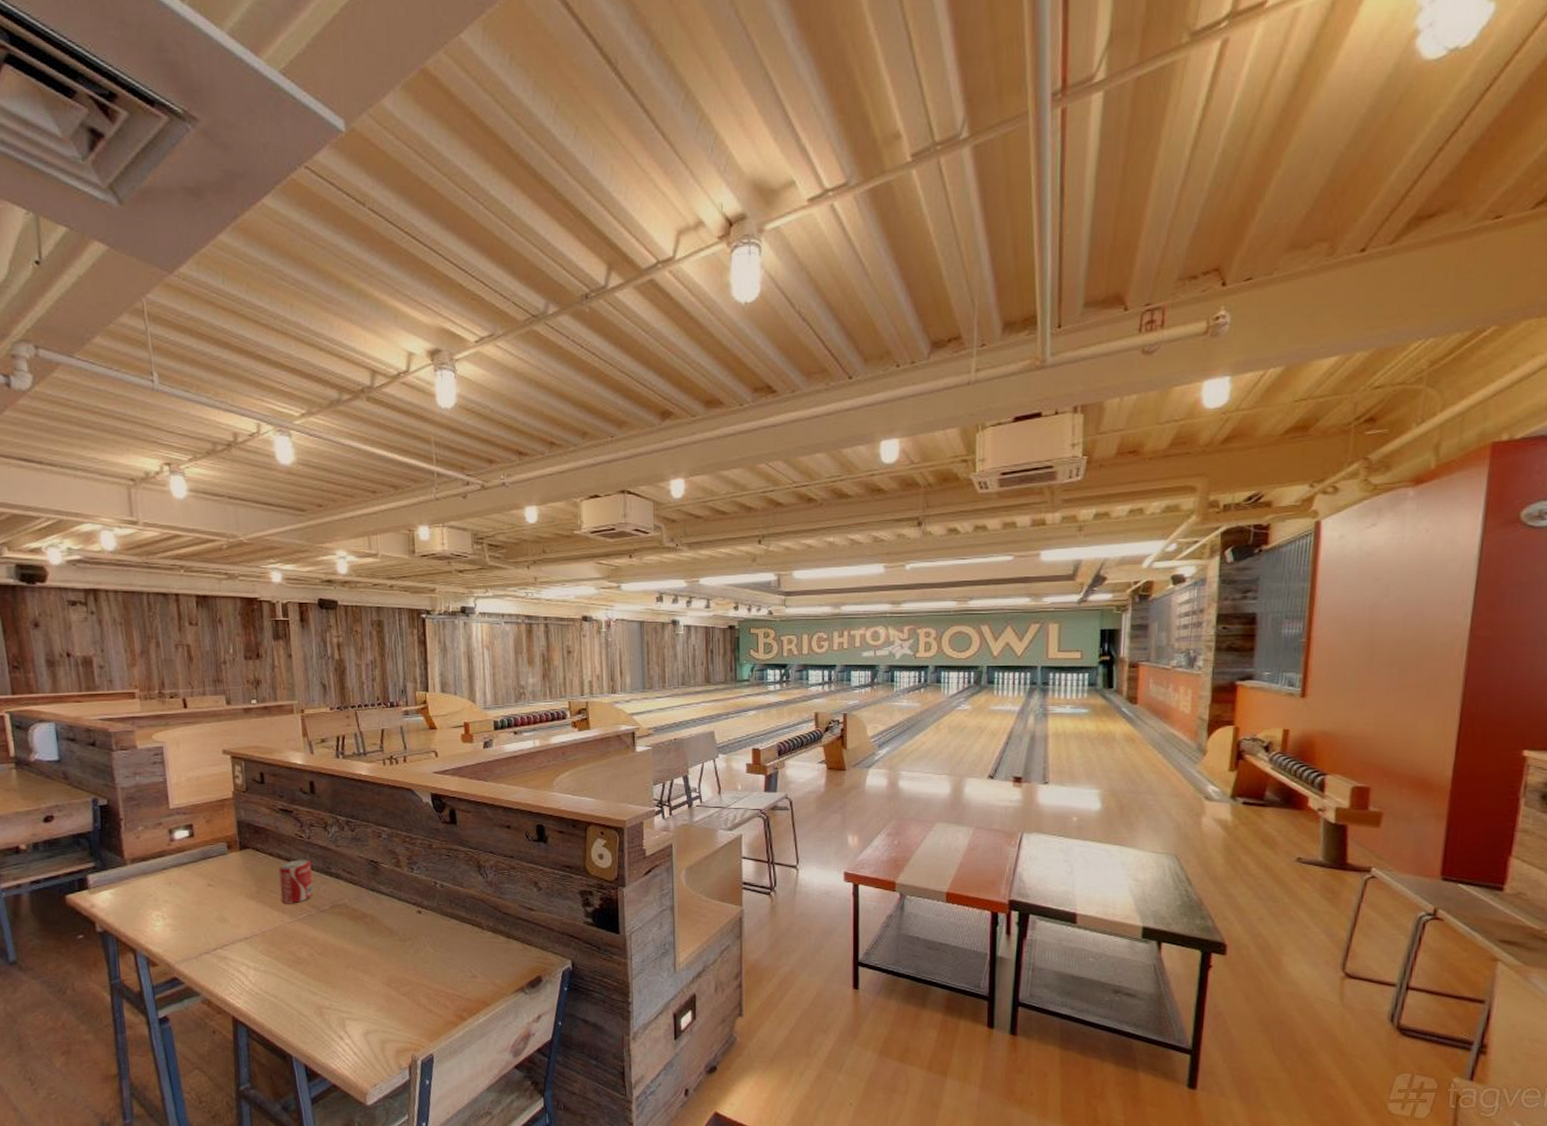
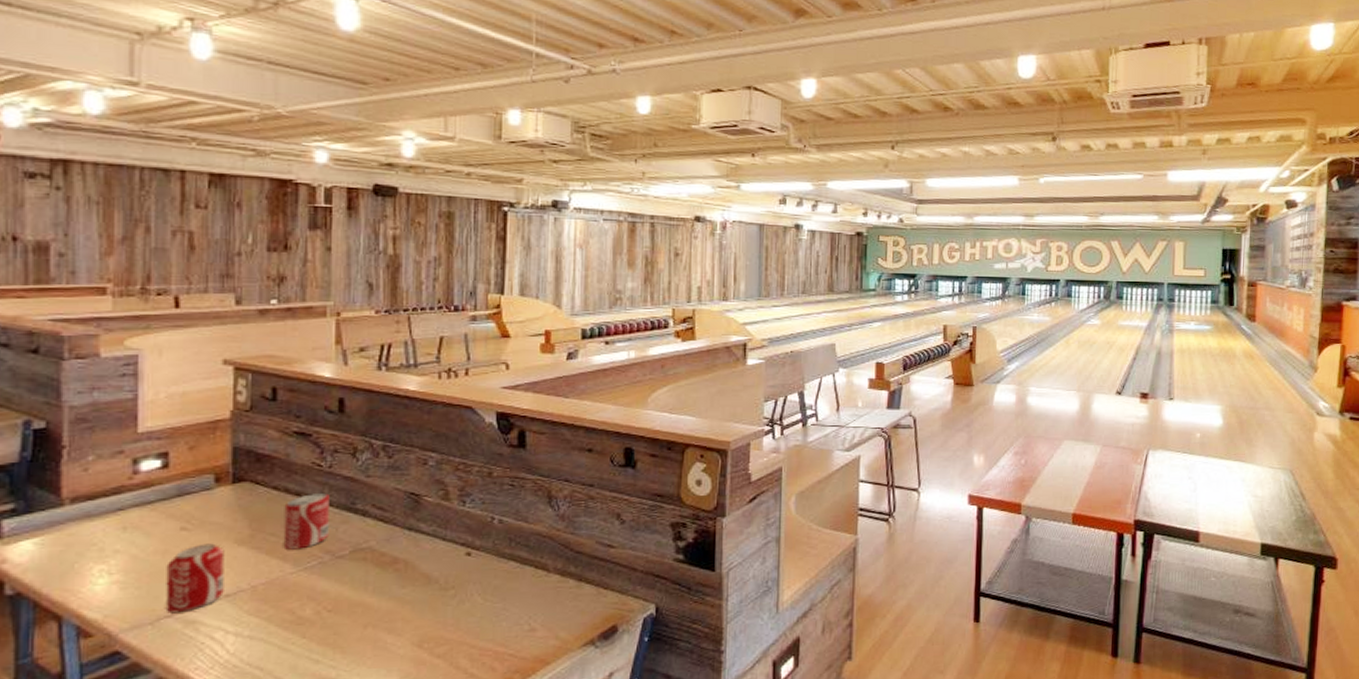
beverage can: none [201,897,243,951] -> present [165,543,225,613]

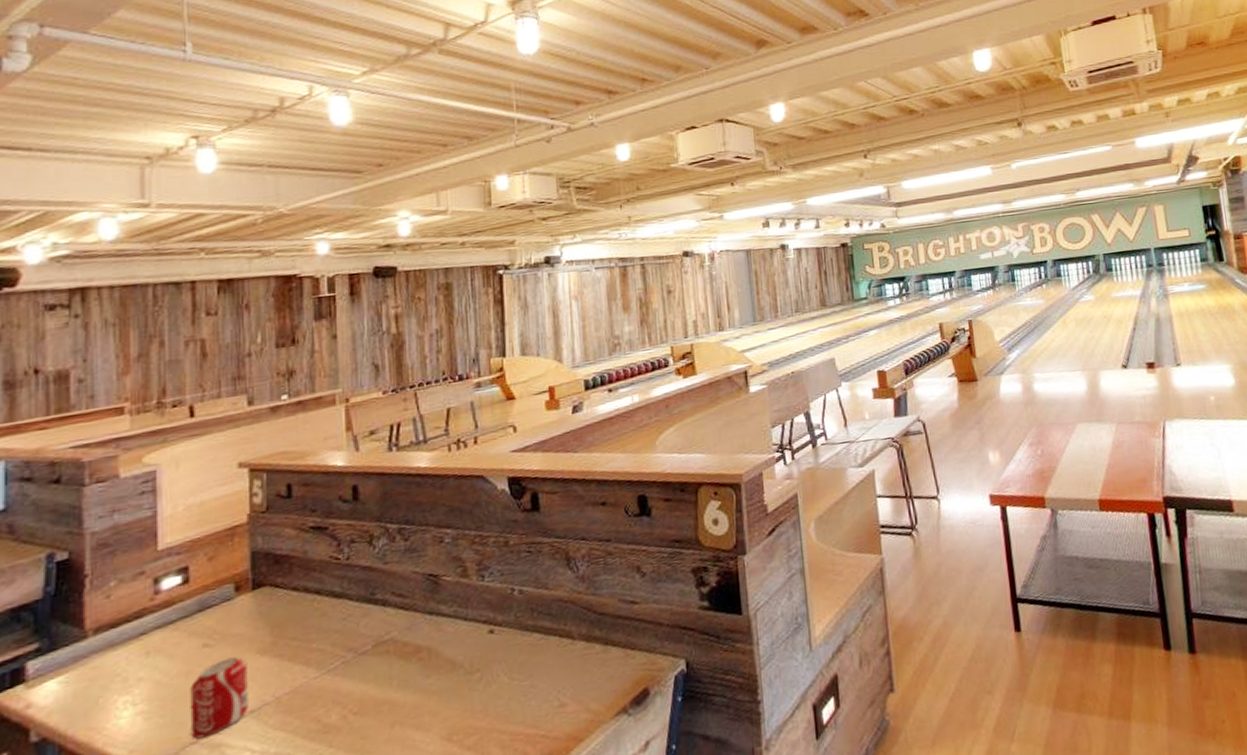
beverage can: present [283,492,330,550] -> none [304,586,350,653]

